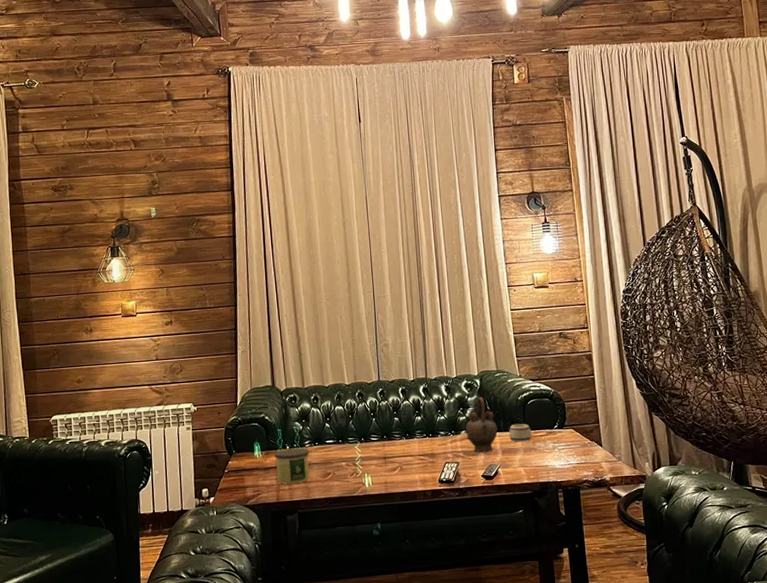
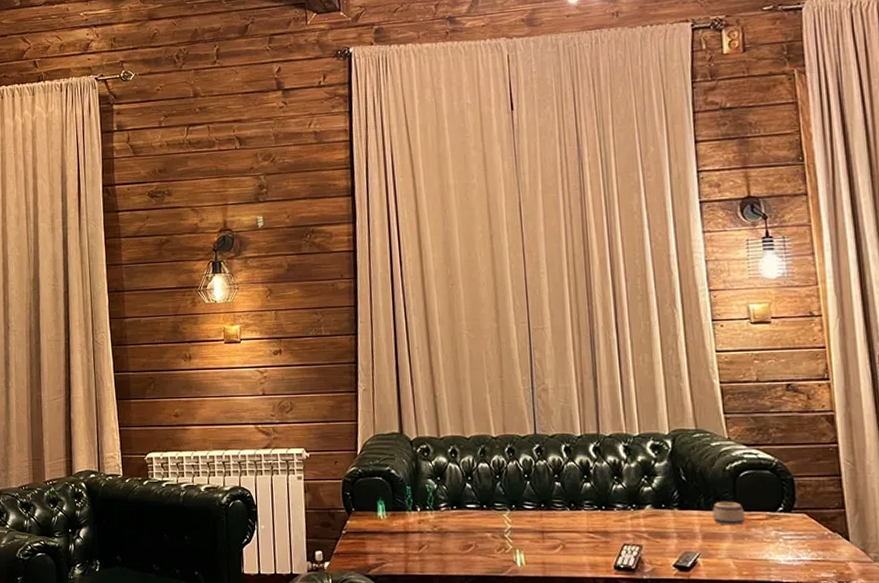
candle: present [274,447,310,484] -> none [402,510,446,554]
teapot: present [466,397,498,454] -> none [652,463,697,536]

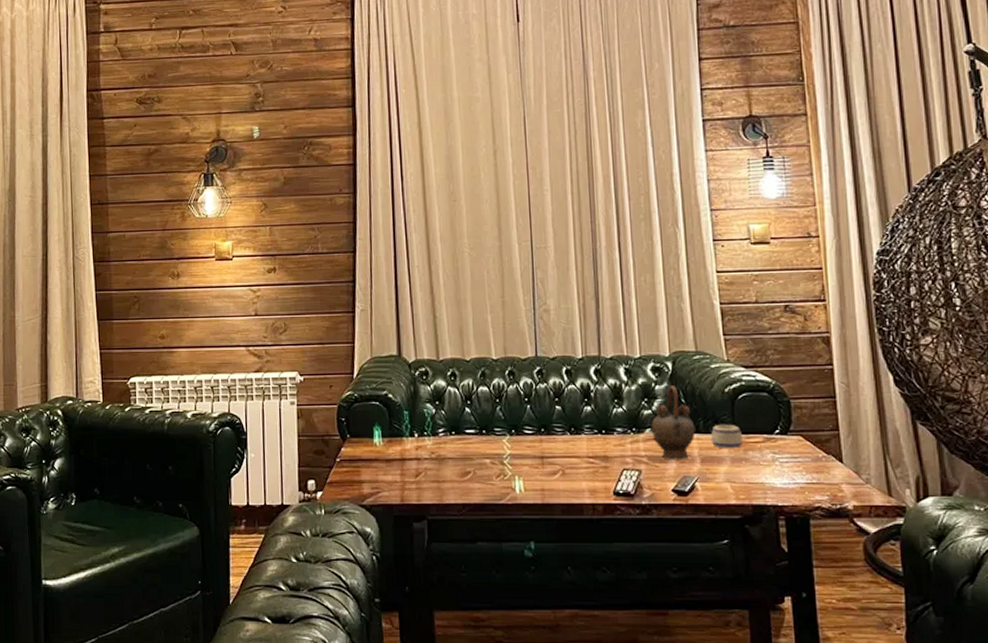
teapot: none [652,463,697,536] -> present [652,385,695,460]

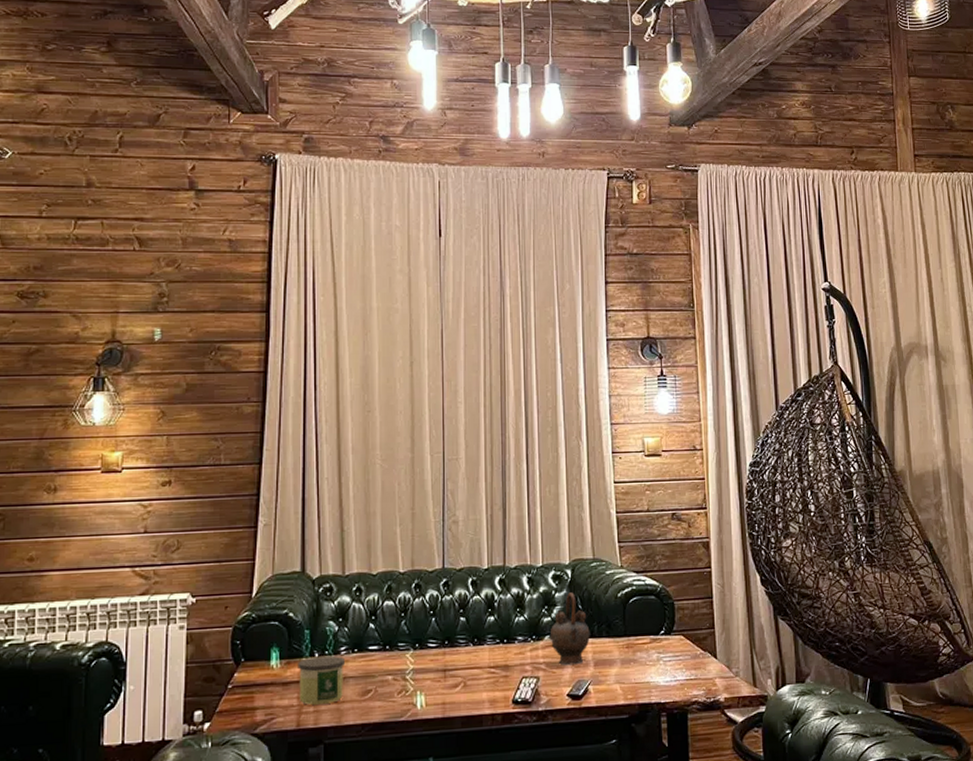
candle: none [399,436,444,482] -> present [298,655,346,705]
mug: present [711,424,744,449] -> none [604,627,633,652]

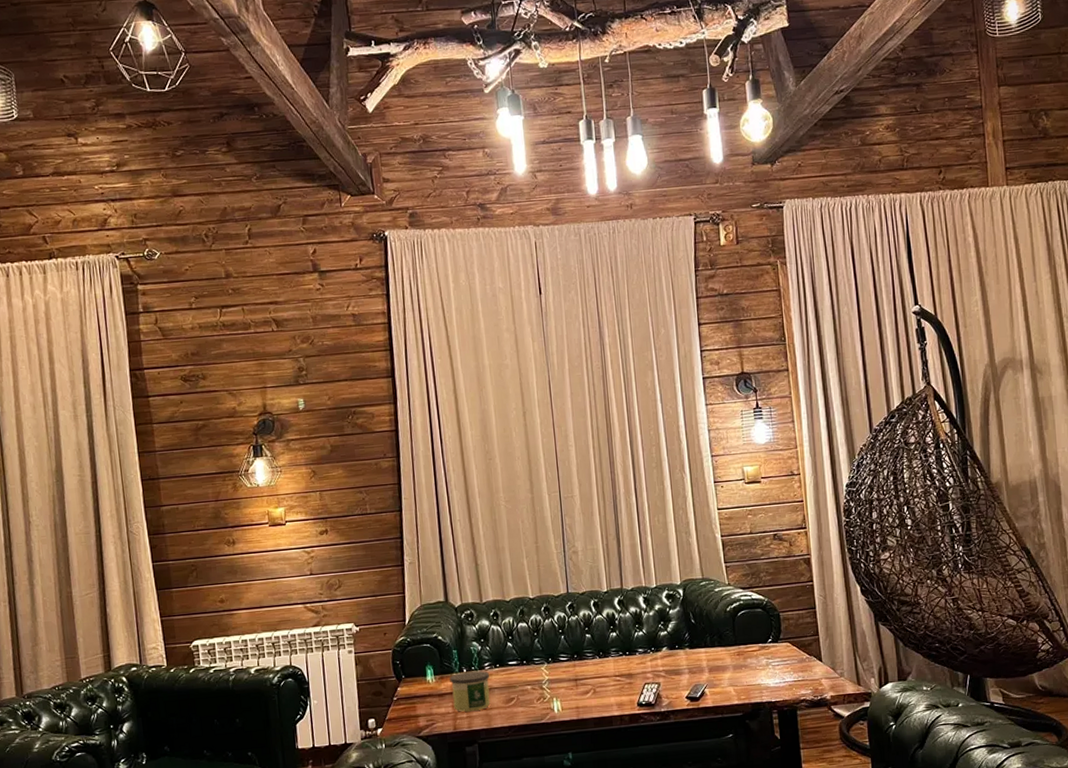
teapot: present [551,592,590,666] -> none [667,609,704,673]

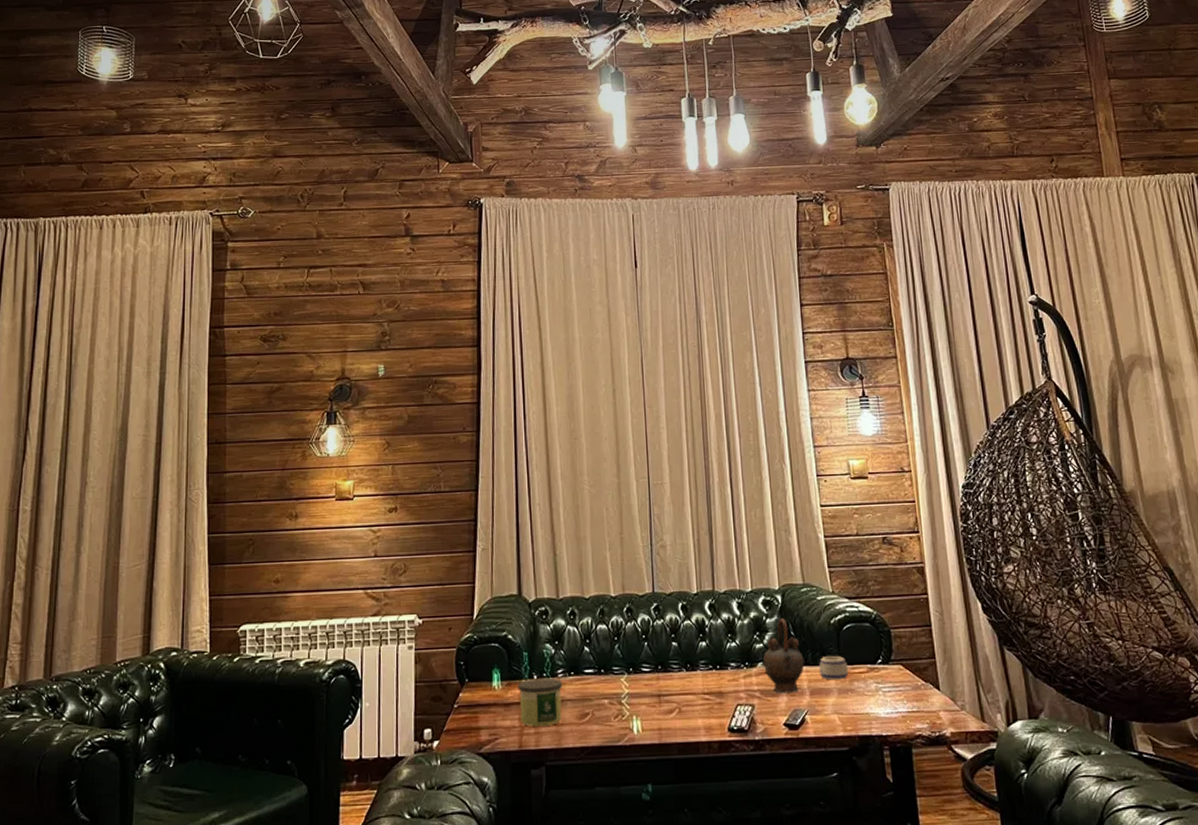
teapot: none [667,609,704,673] -> present [763,618,804,694]
mug: none [716,637,743,659] -> present [819,655,849,680]

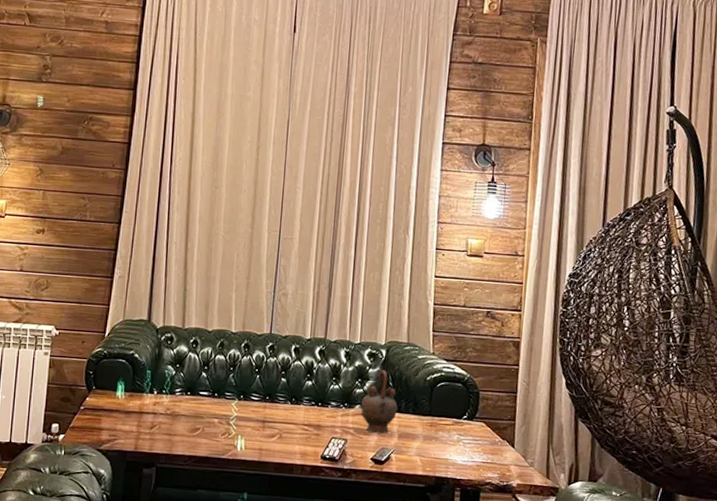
candle: present [518,678,563,727] -> none [138,393,180,435]
mug: present [819,655,849,680] -> none [410,406,436,429]

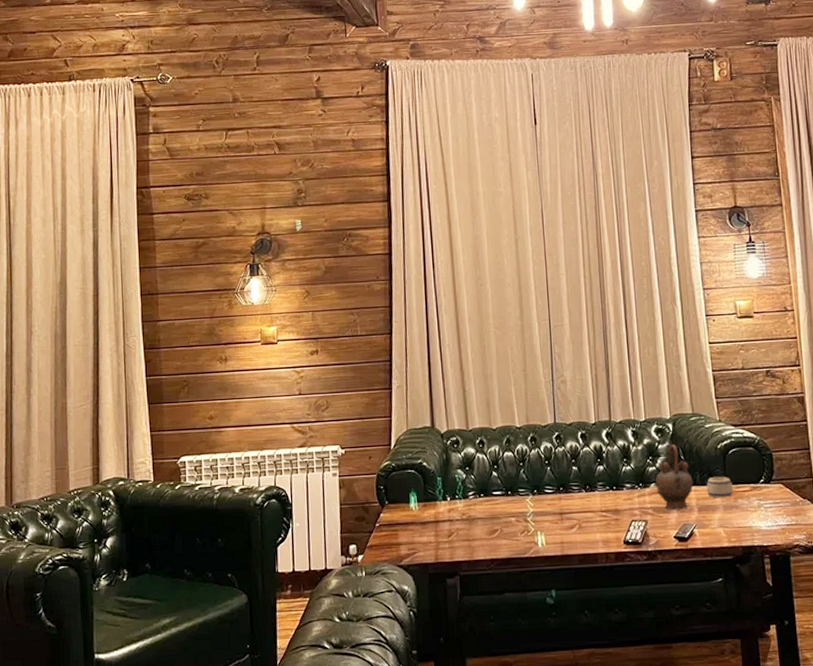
mug: none [410,406,436,429] -> present [706,476,734,498]

